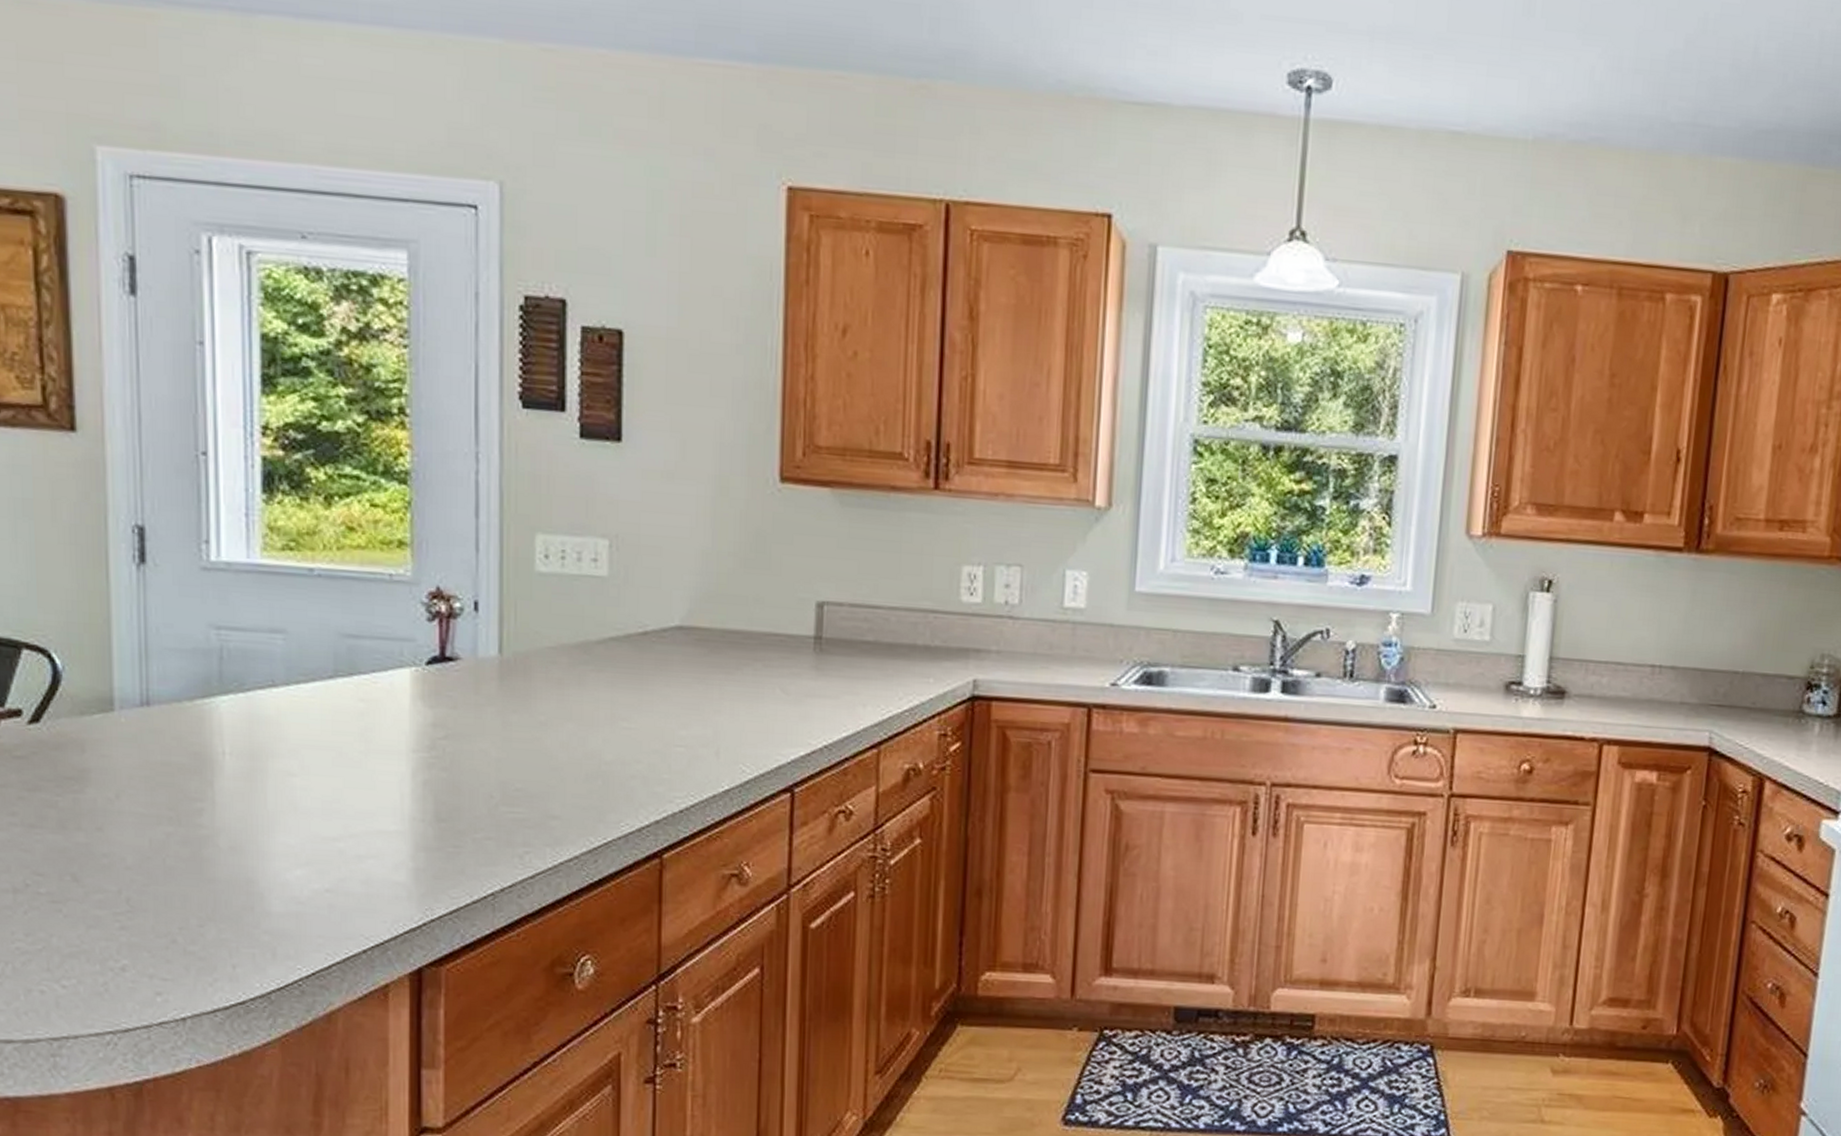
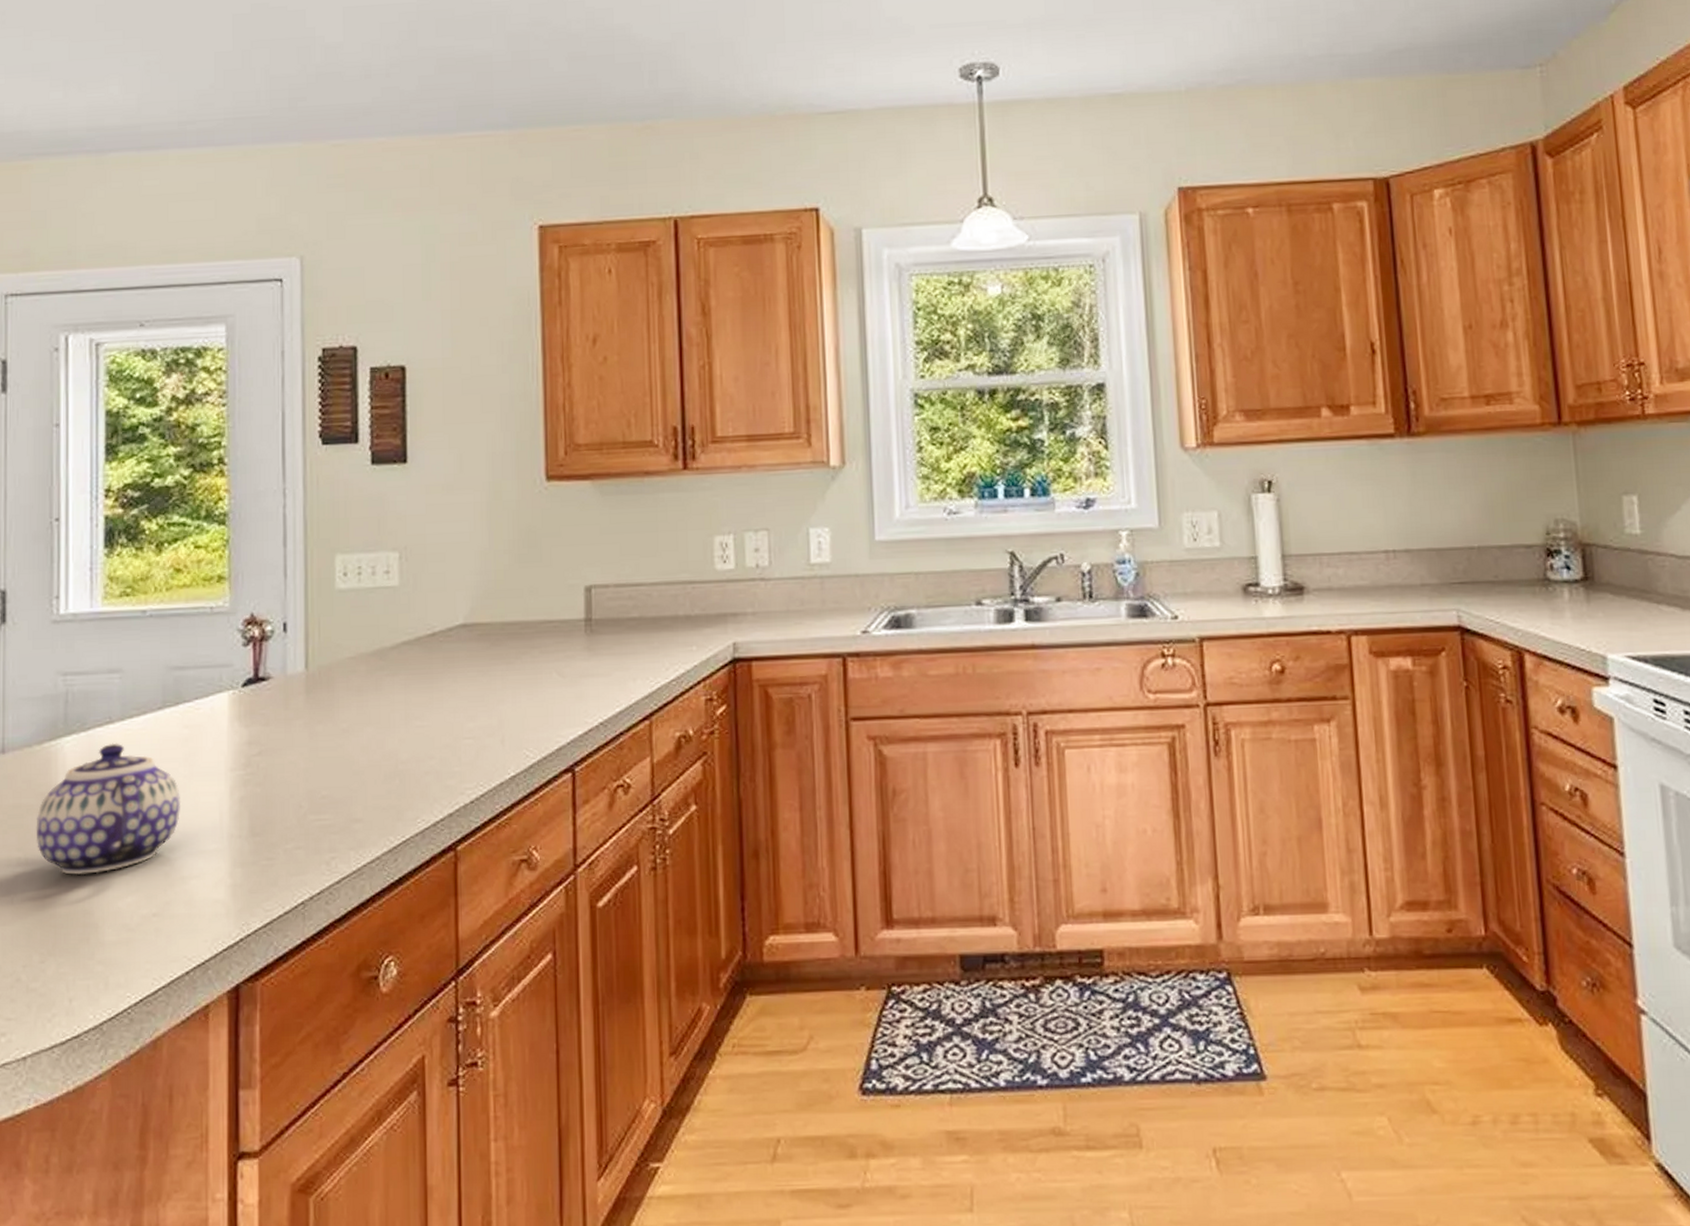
teapot: none [189,708,357,843] -> present [36,743,181,875]

